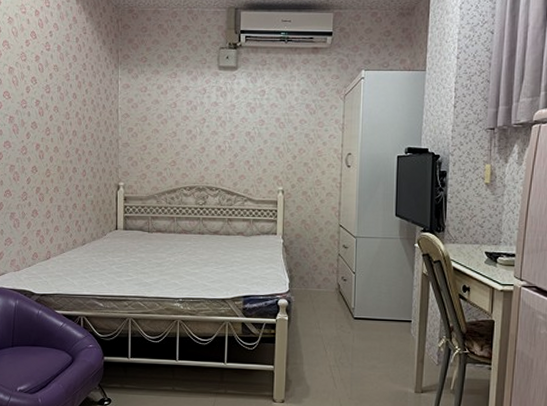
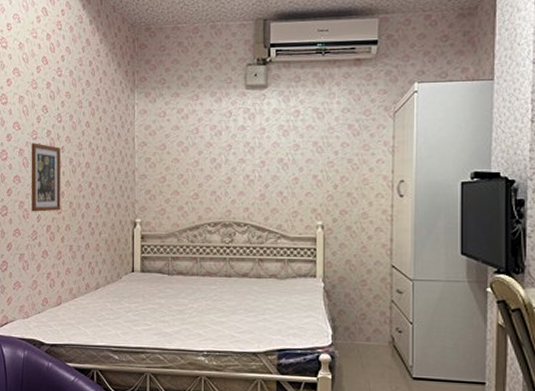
picture frame: none [21,111,50,175] -> present [31,143,61,212]

